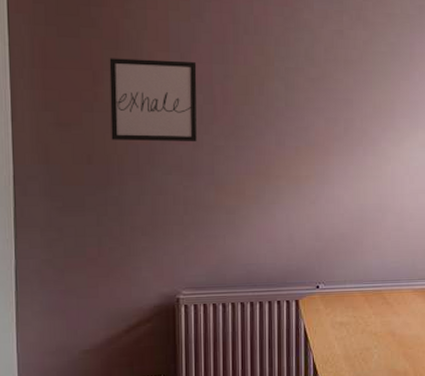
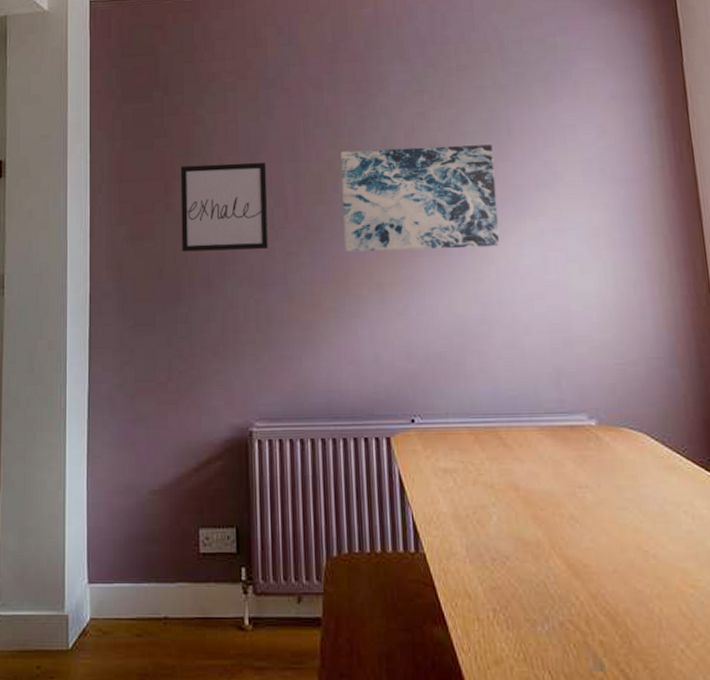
wall art: none [267,59,397,150] -> present [340,144,500,252]

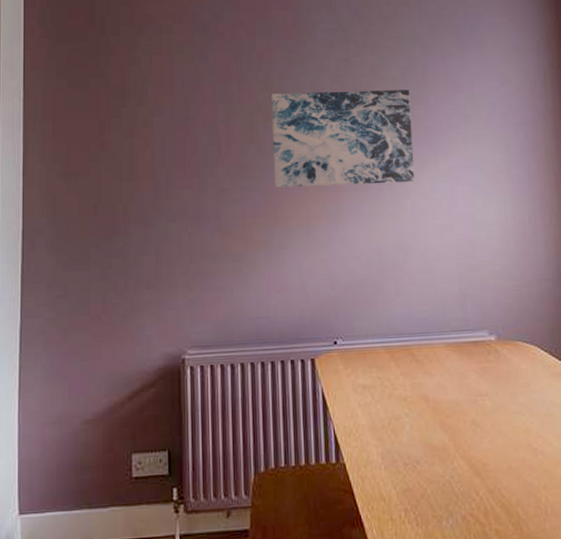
wall art: present [180,162,268,252] -> none [116,103,202,189]

